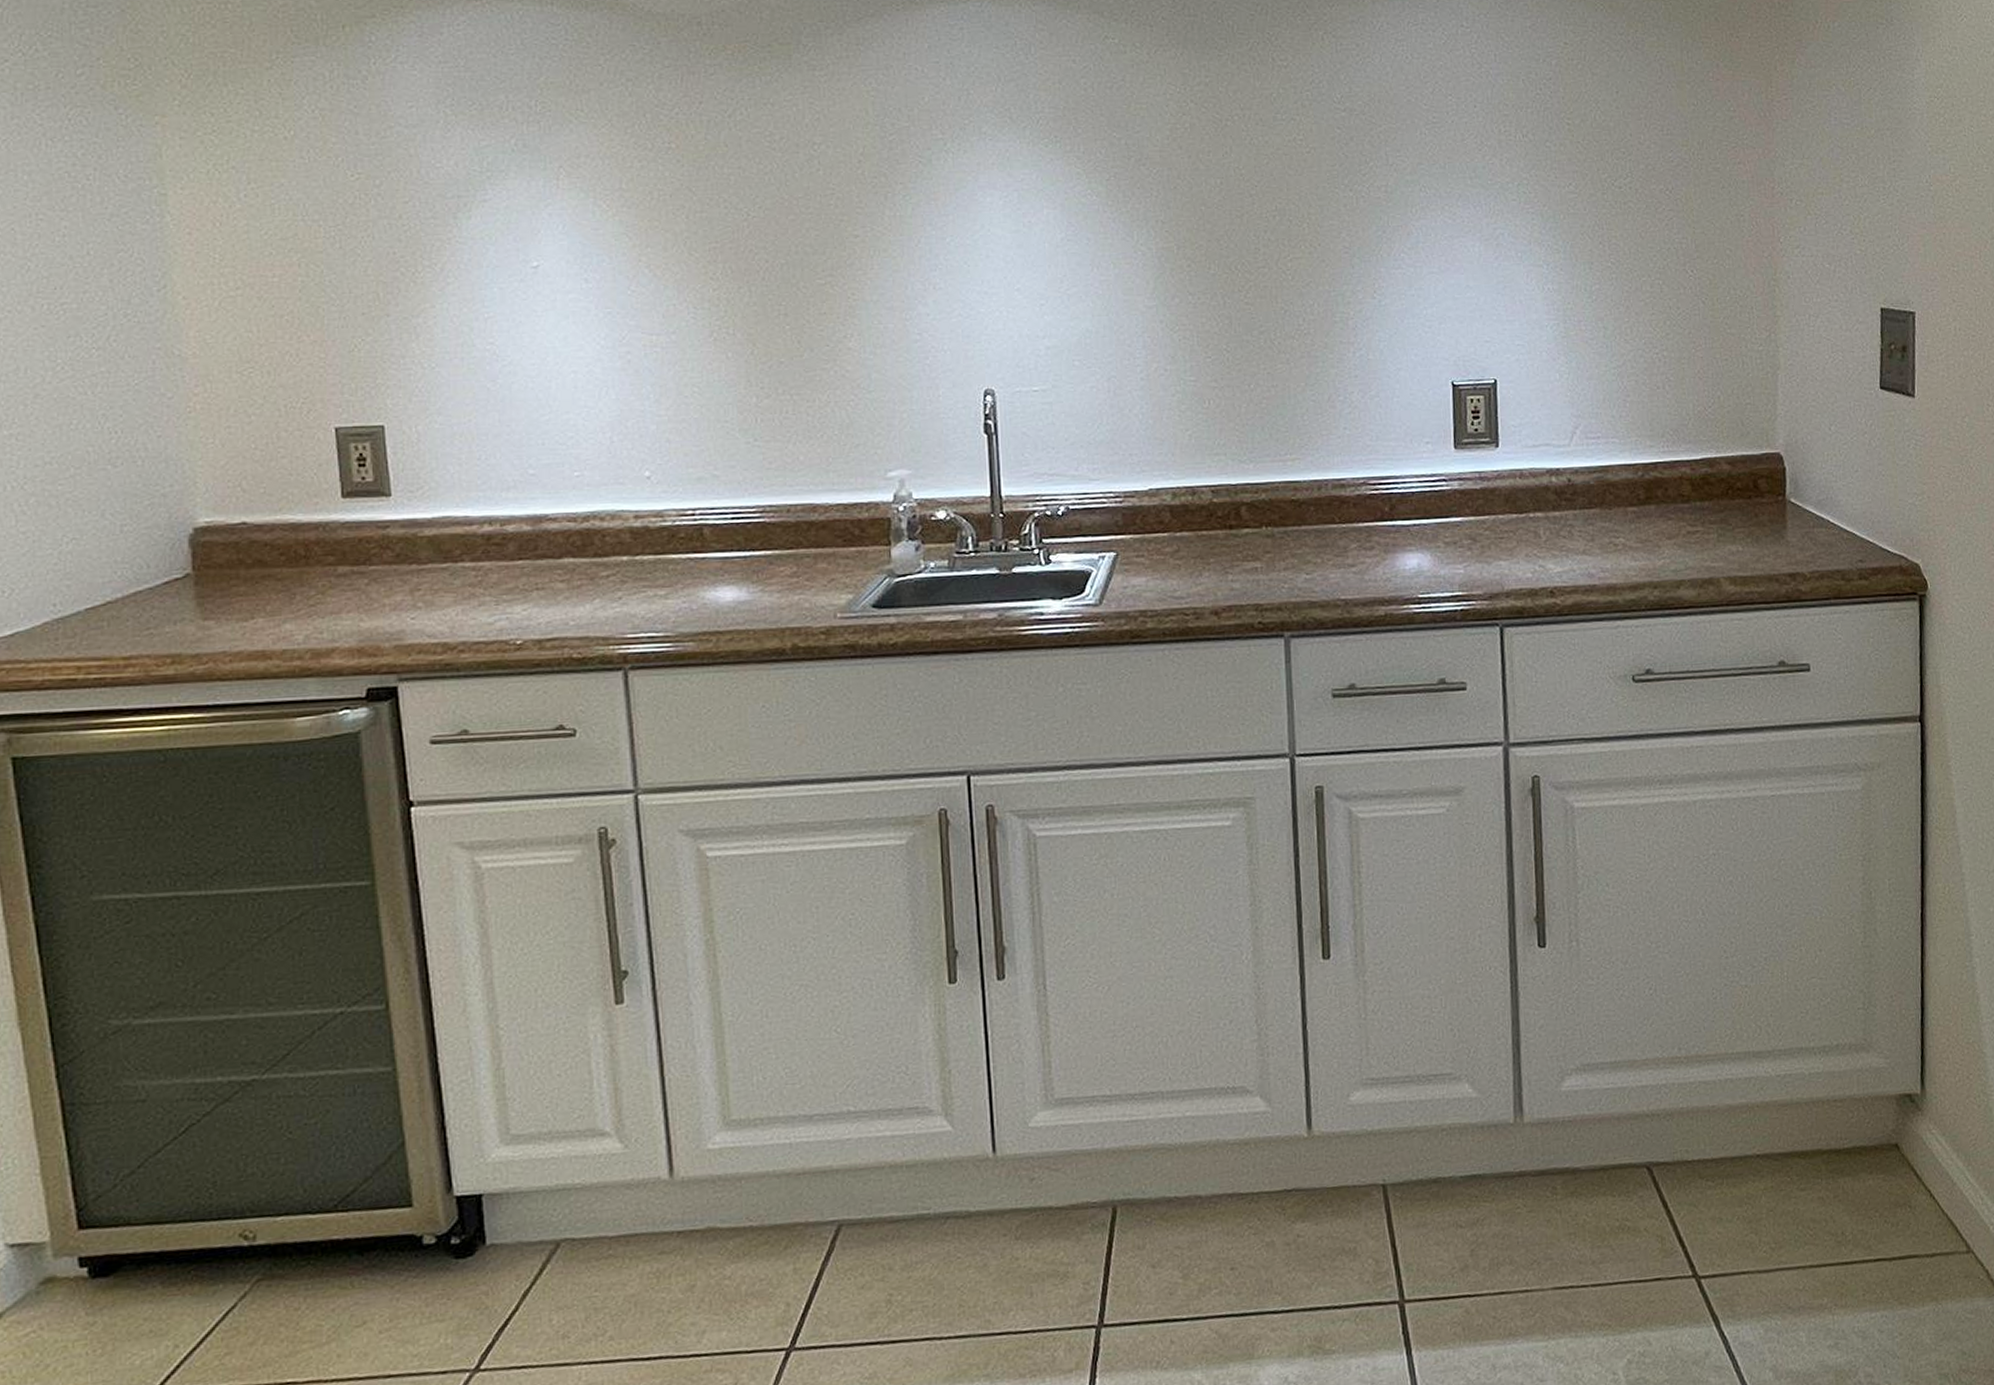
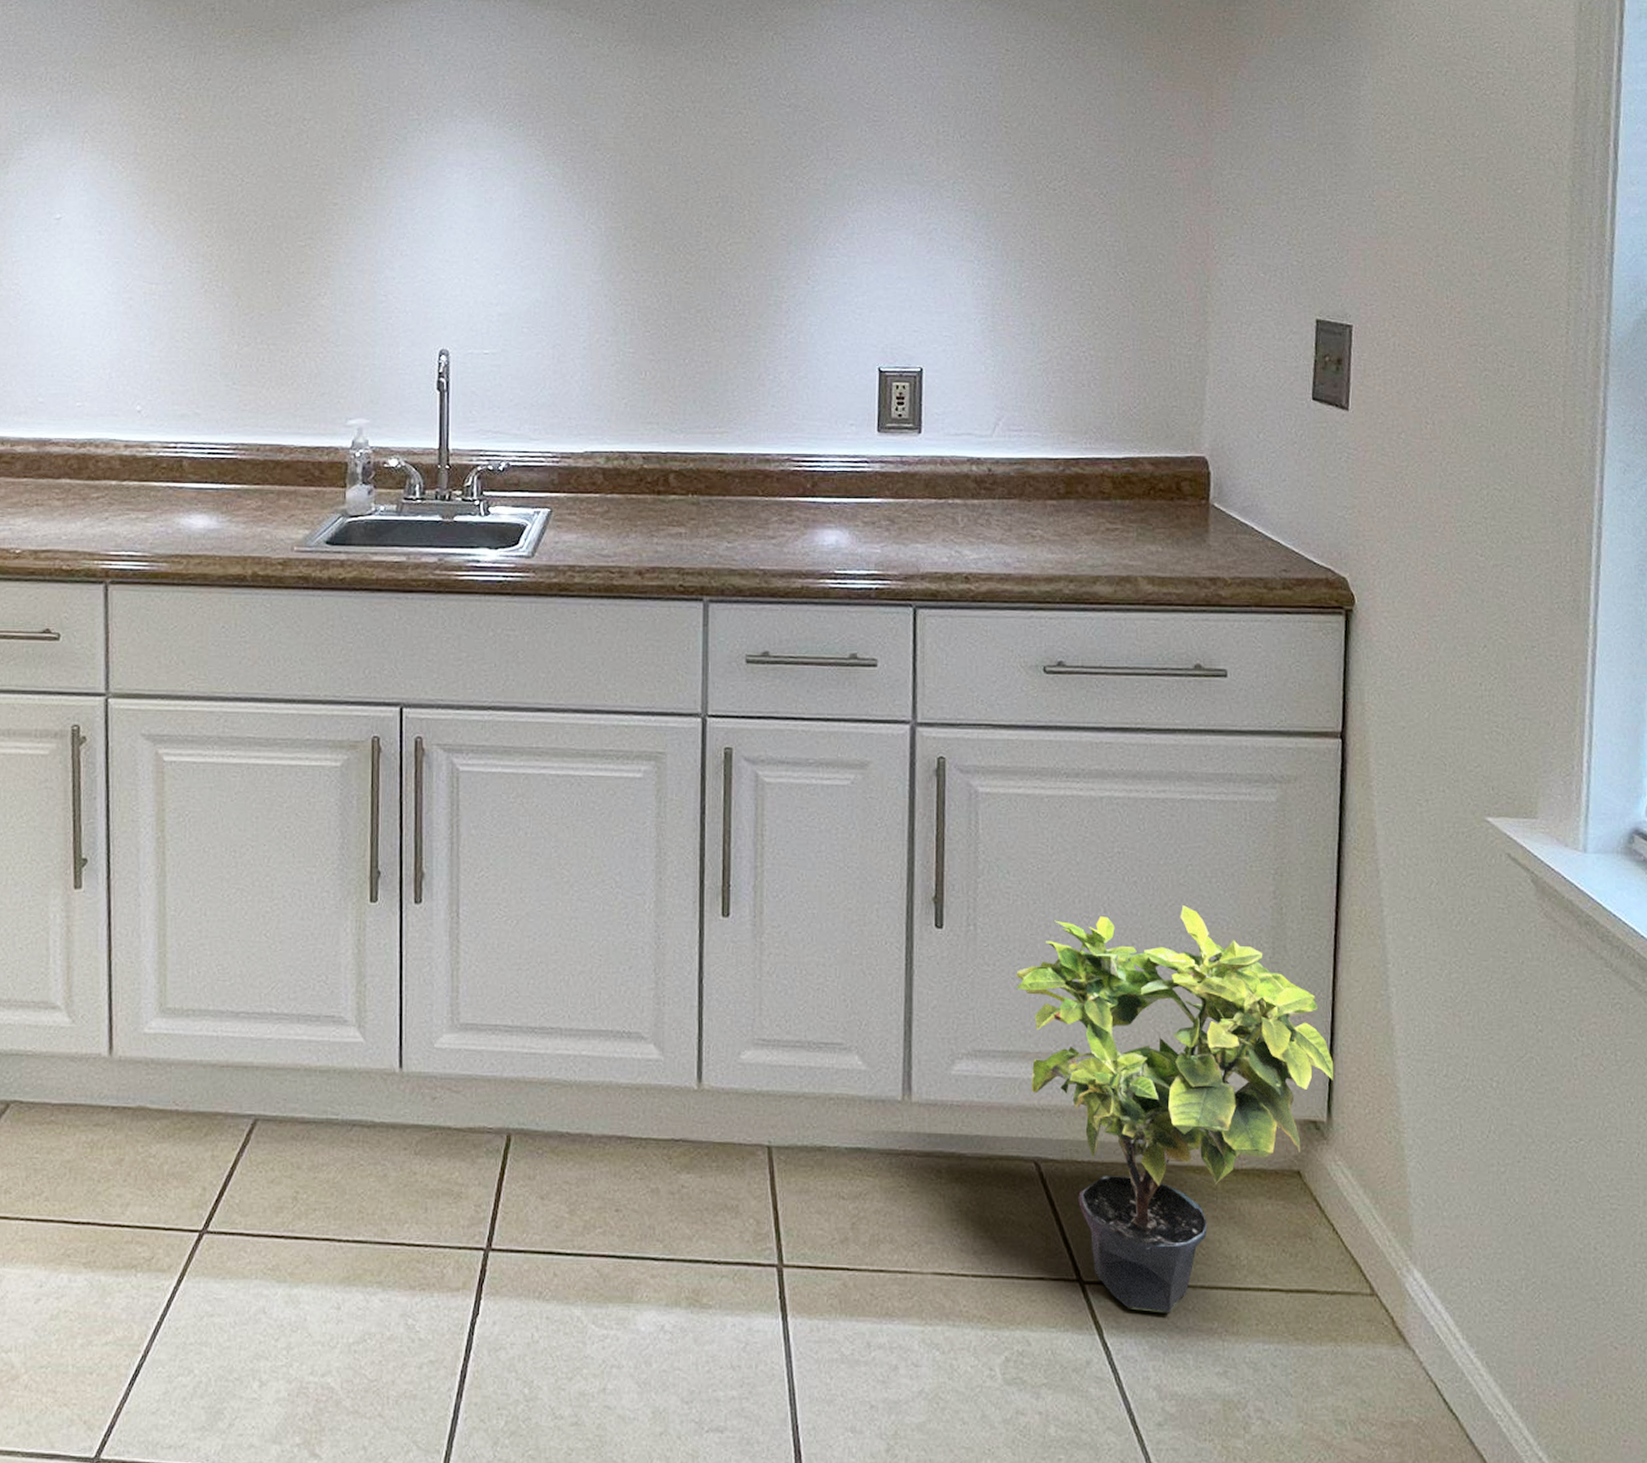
potted plant: none [1620,900,1926,1297] -> present [1016,905,1334,1313]

